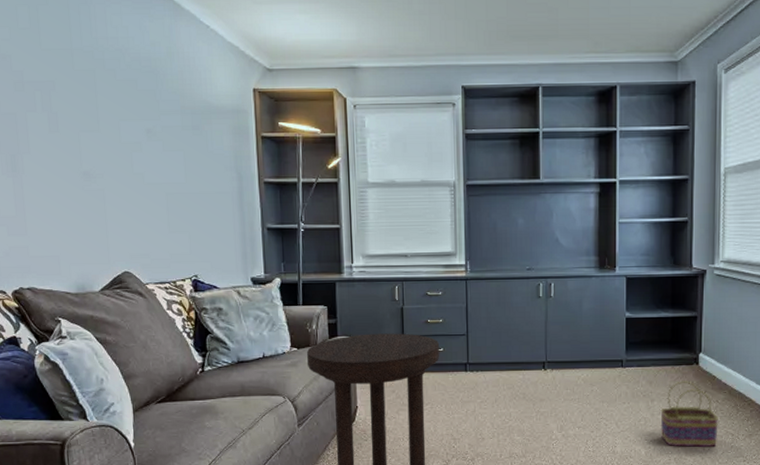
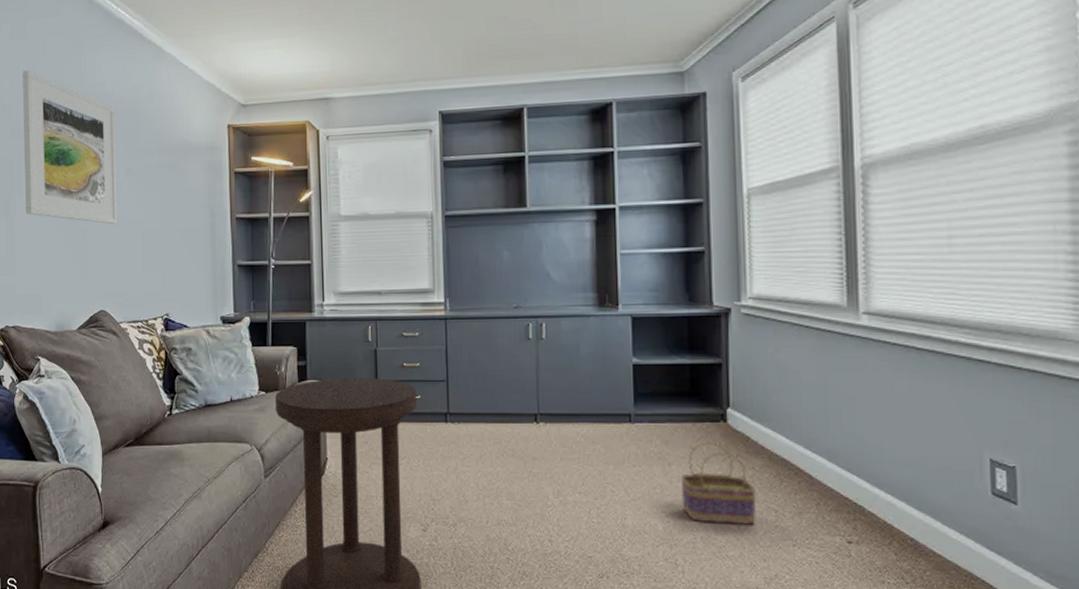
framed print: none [22,18,140,186] -> present [22,70,118,225]

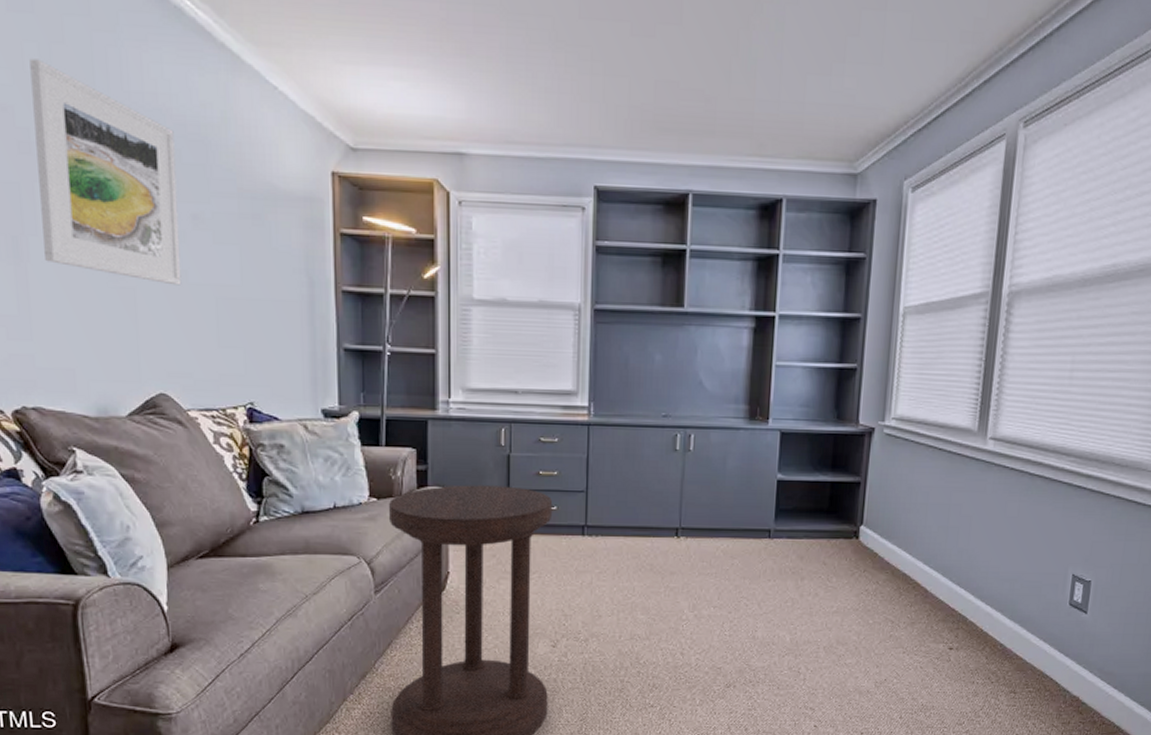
basket: present [680,441,757,526] -> none [810,557,878,636]

